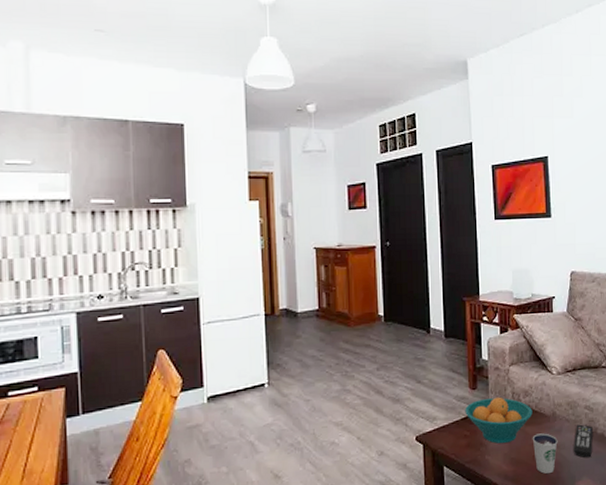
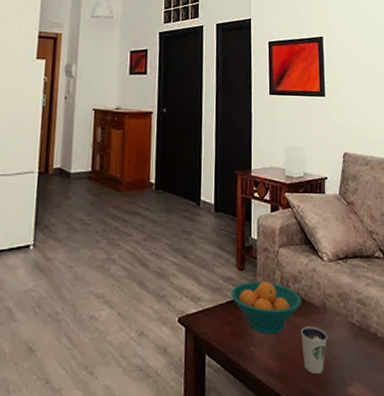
remote control: present [573,424,594,458] -> none [343,320,366,360]

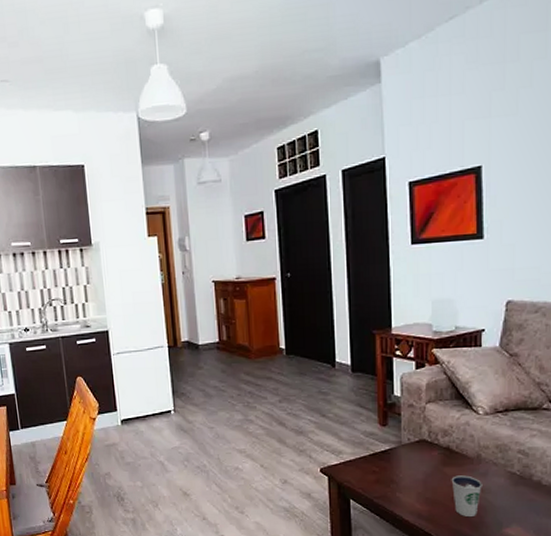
fruit bowl: present [231,281,302,335] -> none [374,435,453,483]

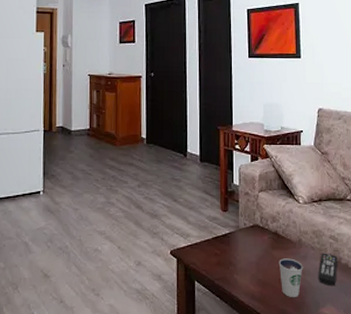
remote control: none [500,469,529,505] -> present [317,253,338,286]

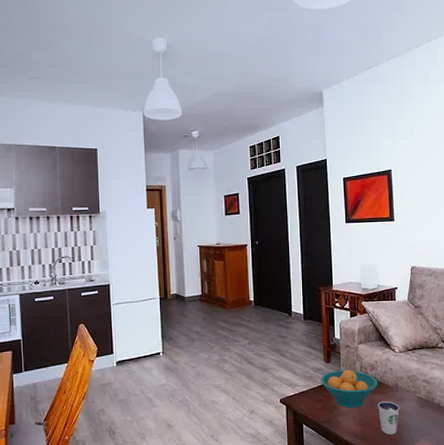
fruit bowl: none [216,220,280,265] -> present [321,369,378,408]
remote control: present [317,253,338,286] -> none [413,395,431,423]

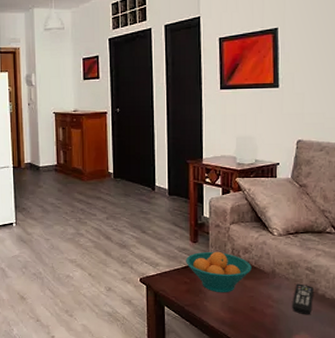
dixie cup: present [377,401,400,434] -> none [250,288,276,324]
remote control: none [413,395,431,423] -> present [291,283,315,315]

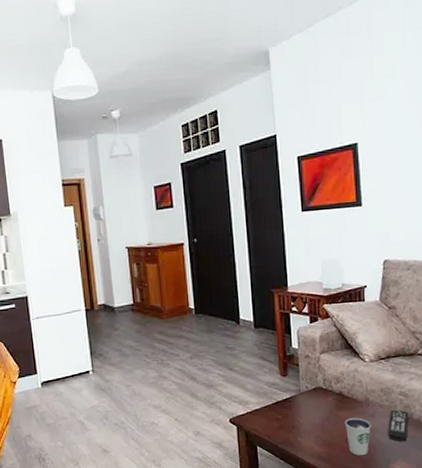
fruit bowl: present [186,251,252,293] -> none [276,383,345,427]
dixie cup: none [250,288,276,324] -> present [344,418,371,455]

